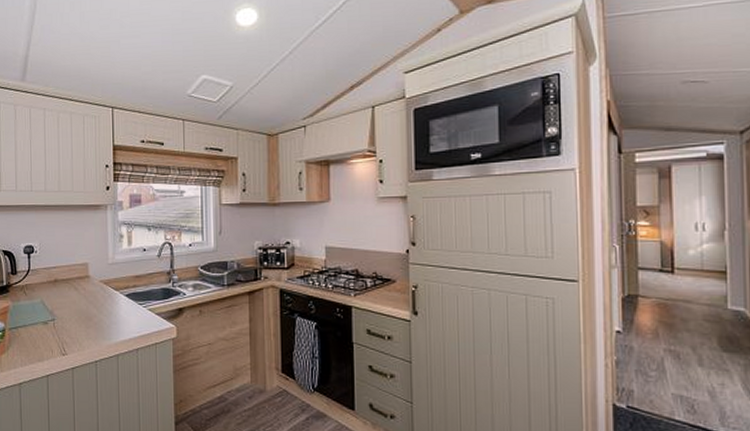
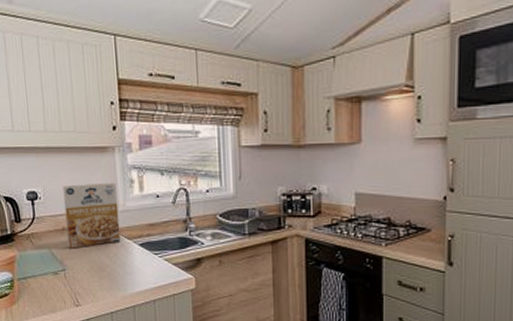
cereal box: none [58,237,108,299] -> present [63,182,121,249]

